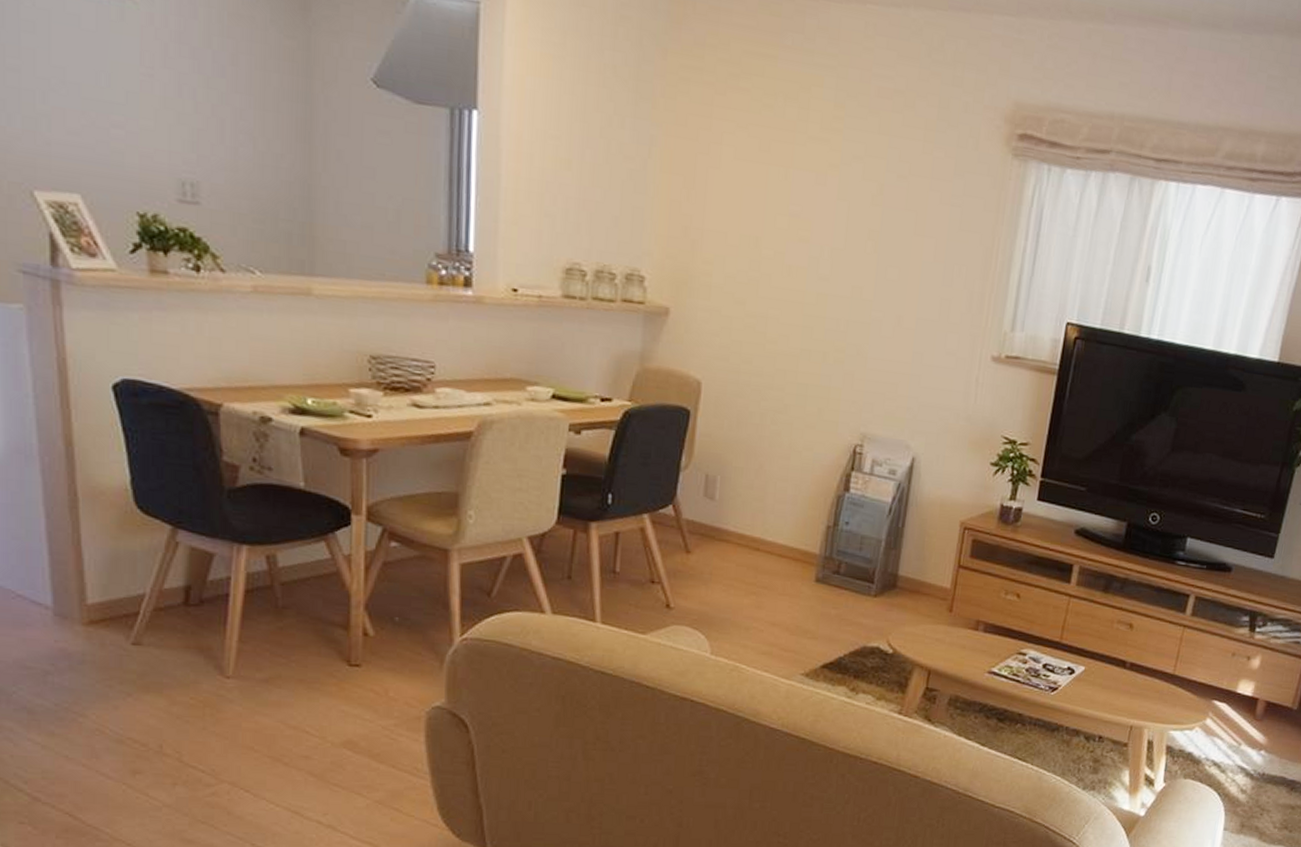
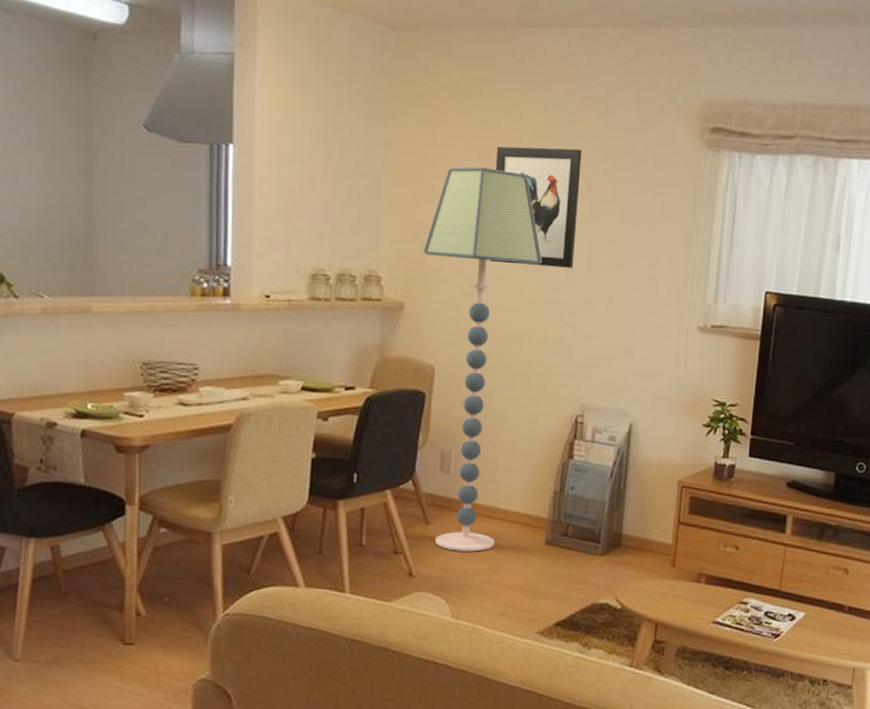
floor lamp: none [693,157,826,586] -> present [424,167,543,552]
wall art: none [766,137,875,282] -> present [489,146,582,268]

